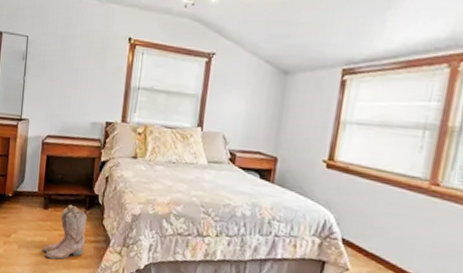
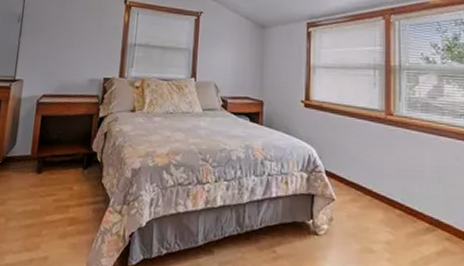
boots: present [42,204,87,260] -> none [34,165,85,230]

